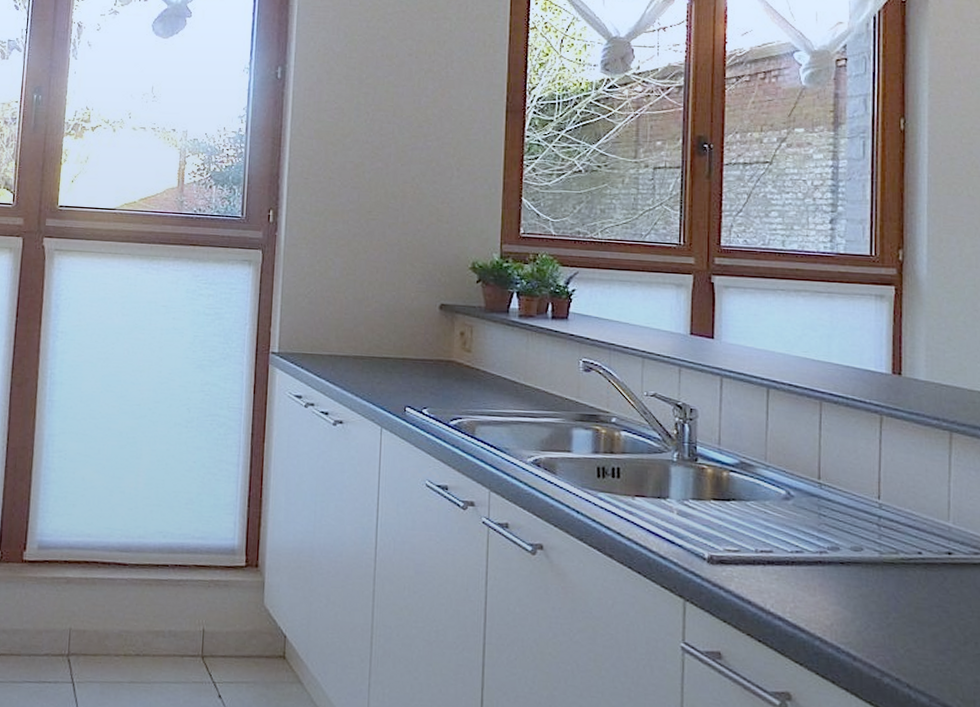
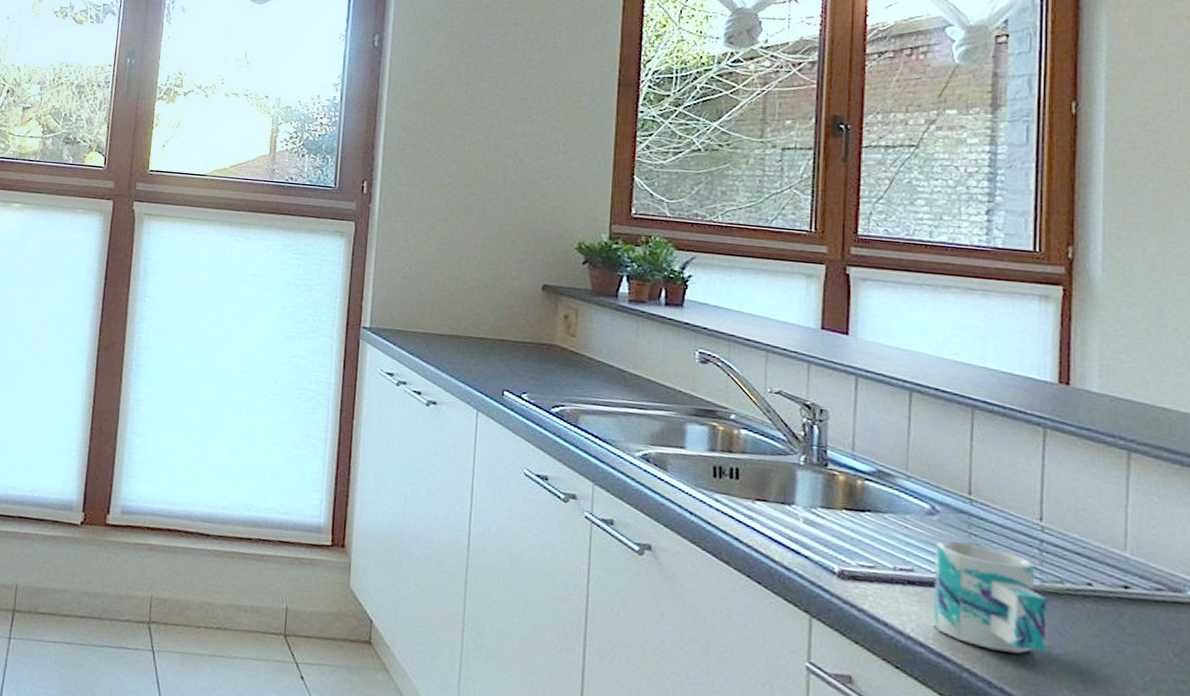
mug: none [790,522,885,620] -> present [933,540,1047,654]

